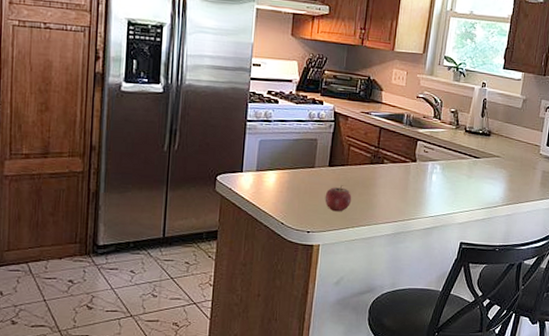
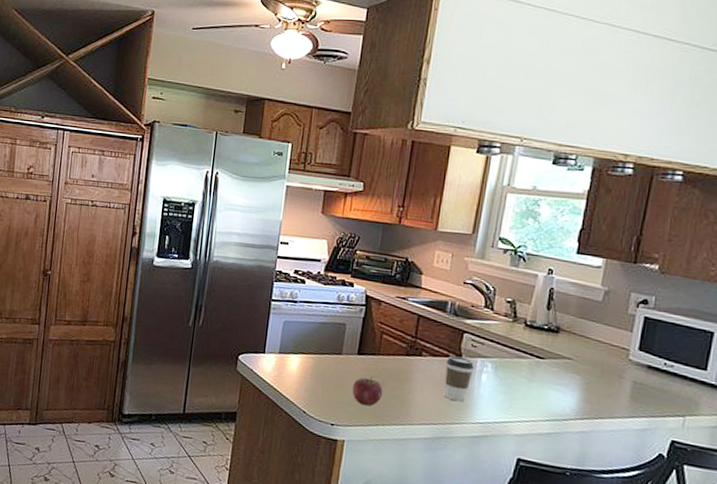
coffee cup: none [403,161,426,201] -> present [444,355,474,402]

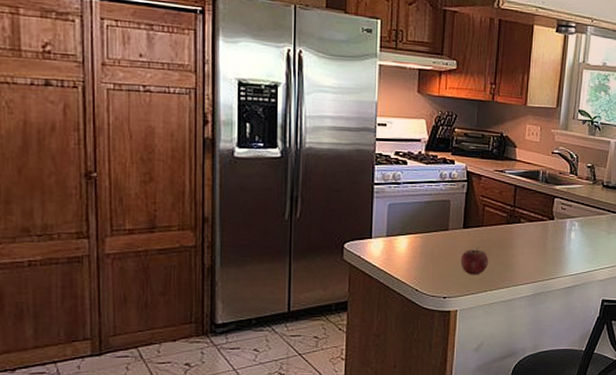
coffee cup: present [444,355,474,402] -> none [541,219,564,259]

